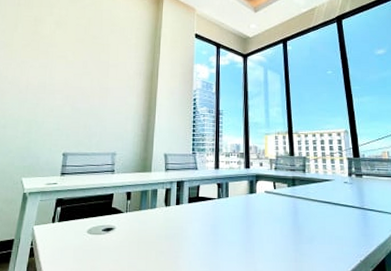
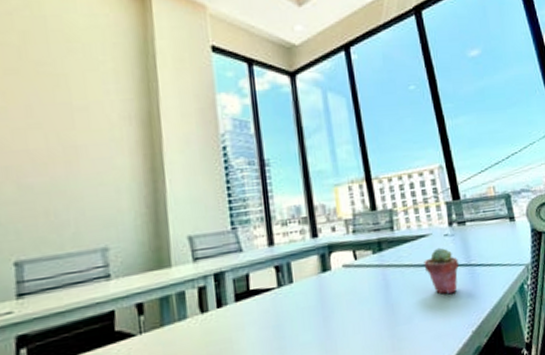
potted succulent: none [326,191,353,228] -> present [424,247,459,295]

